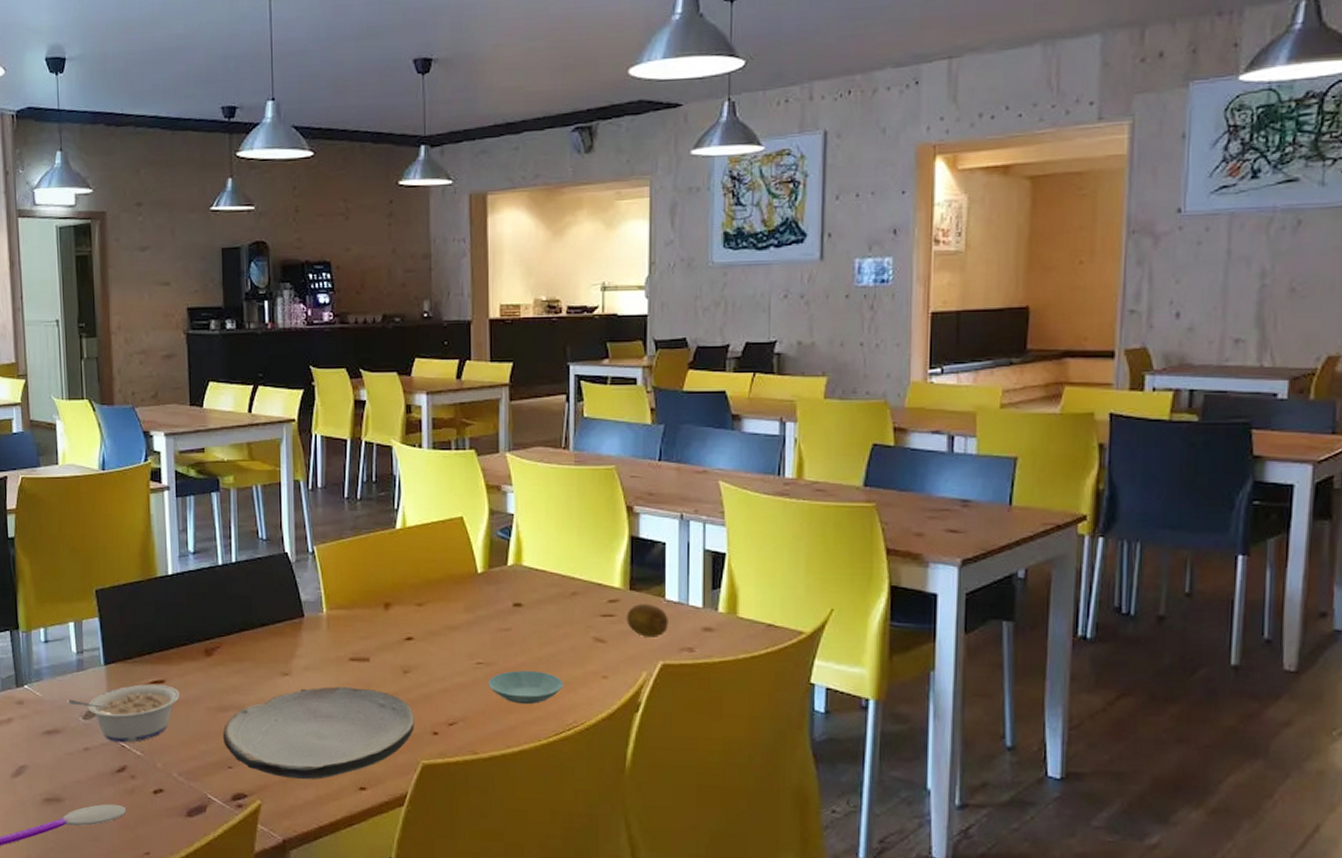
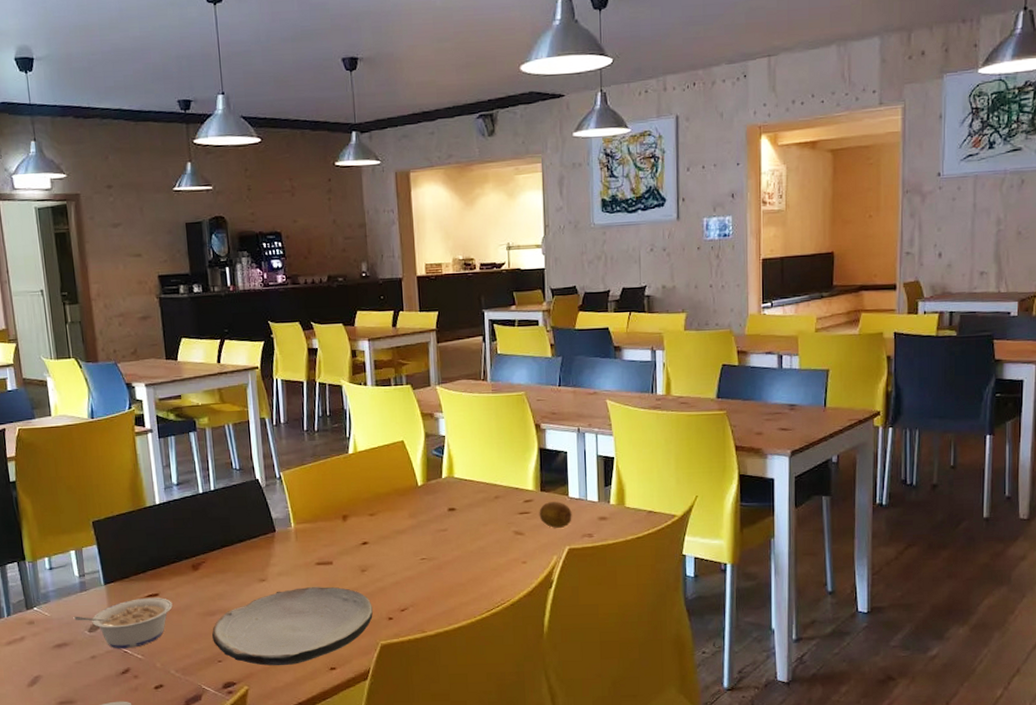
saucer: present [488,670,564,705] -> none [431,561,492,590]

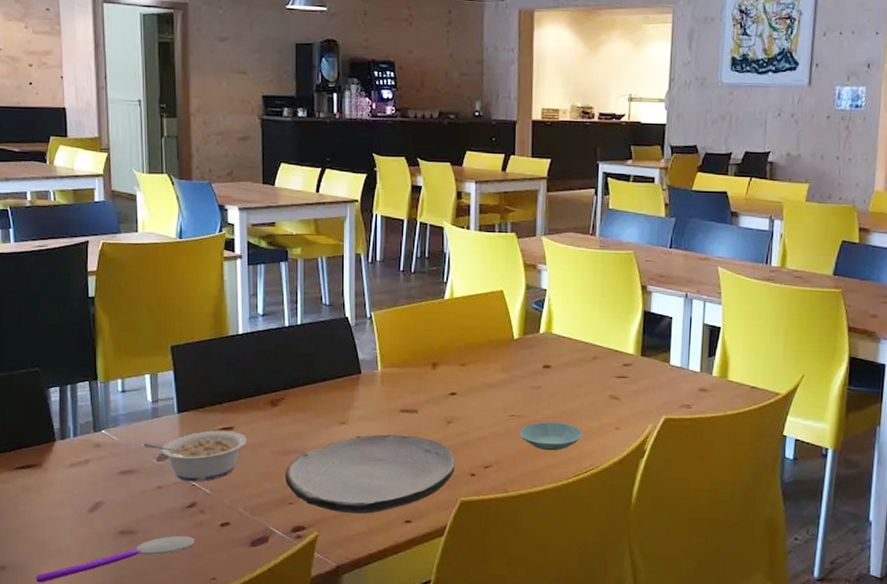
saucer: none [431,561,492,590] -> present [519,422,583,451]
fruit: present [539,502,572,528] -> none [637,368,672,396]

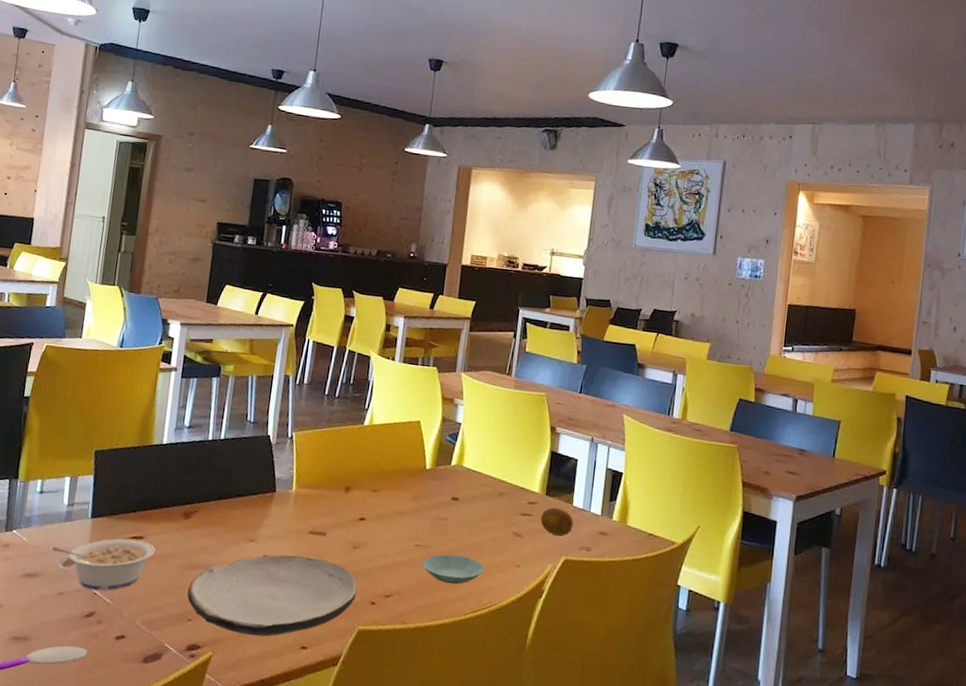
fruit: none [637,368,672,396] -> present [540,507,574,537]

